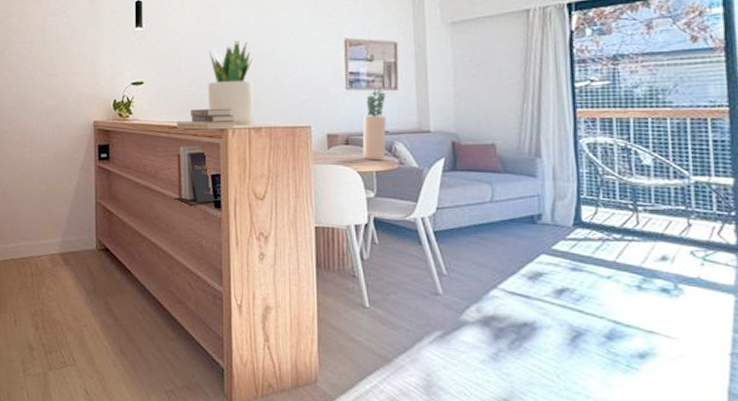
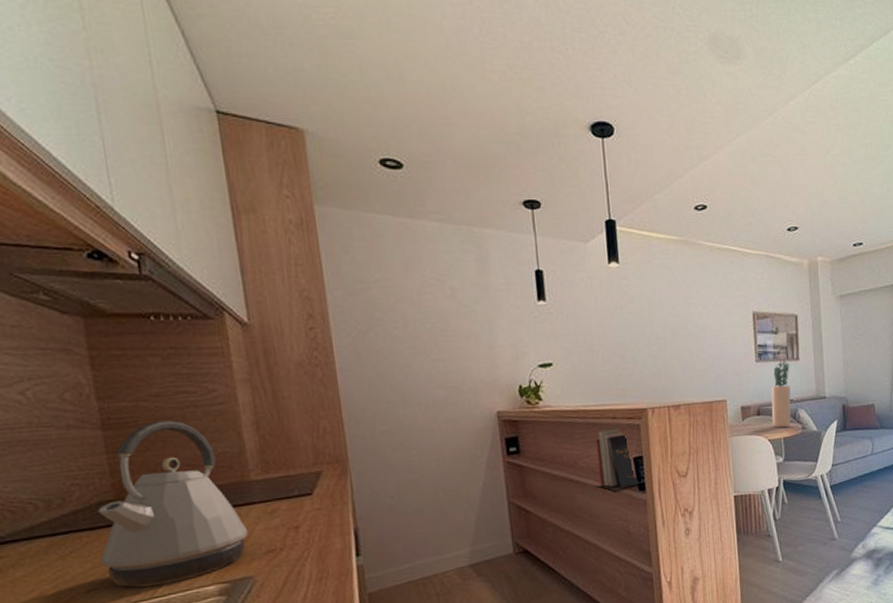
books: present [176,108,235,130] -> none [592,387,654,413]
planter: present [208,40,253,126] -> none [622,315,672,405]

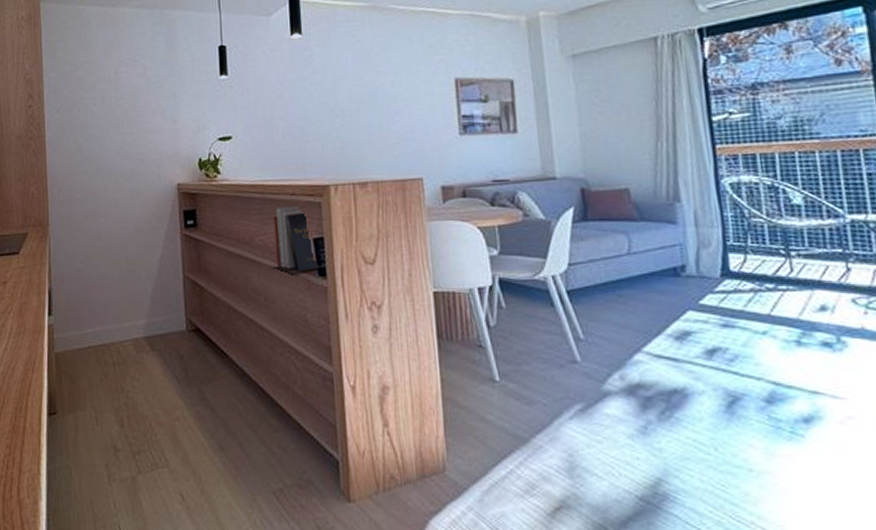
vase: present [771,358,791,428] -> none [480,130,508,214]

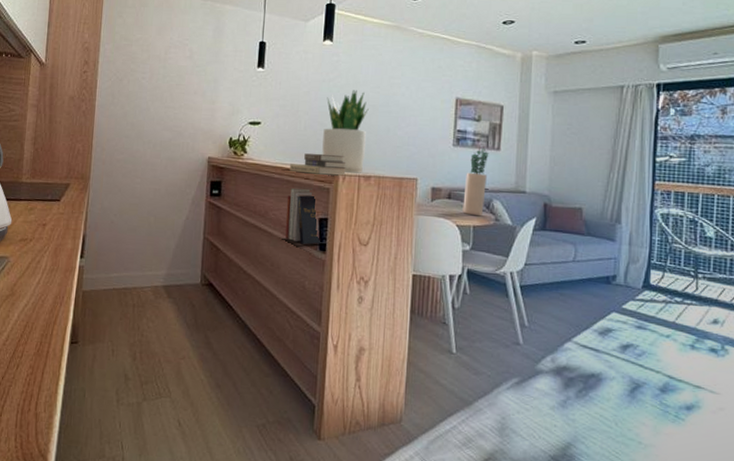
books: none [270,162,338,189] -> present [289,153,346,176]
planter: none [303,85,357,182] -> present [322,90,369,173]
vase: none [480,130,508,214] -> present [462,146,489,217]

